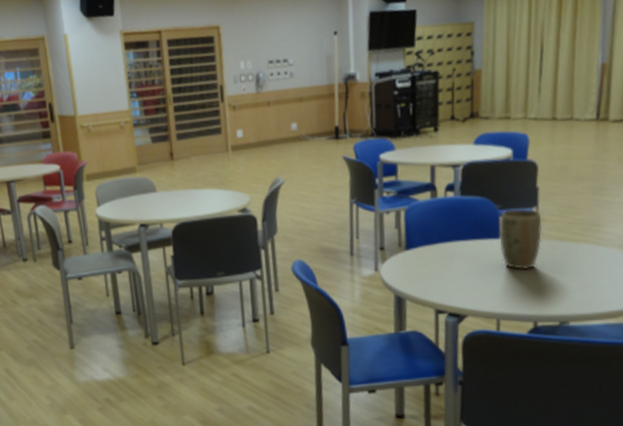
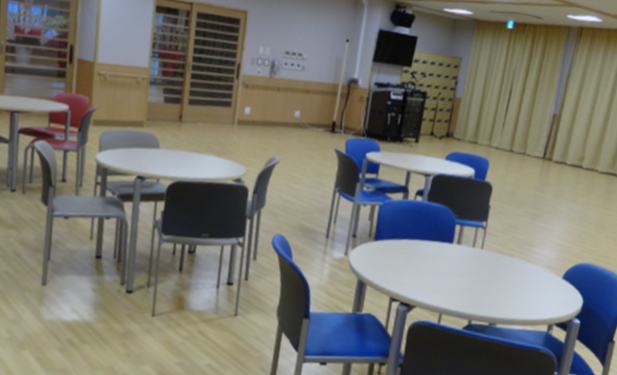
plant pot: present [498,208,543,271] -> none [451,220,488,275]

